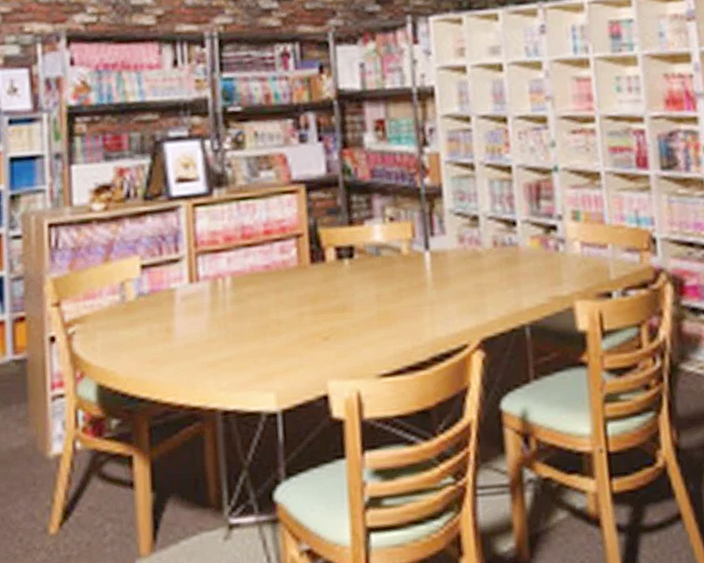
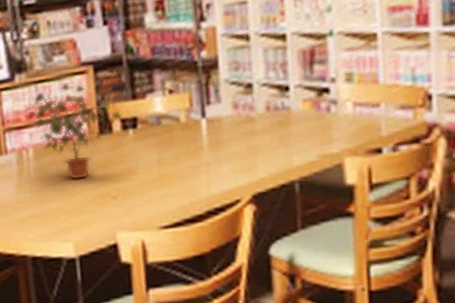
potted plant: none [221,201,337,317] -> present [23,82,122,181]

